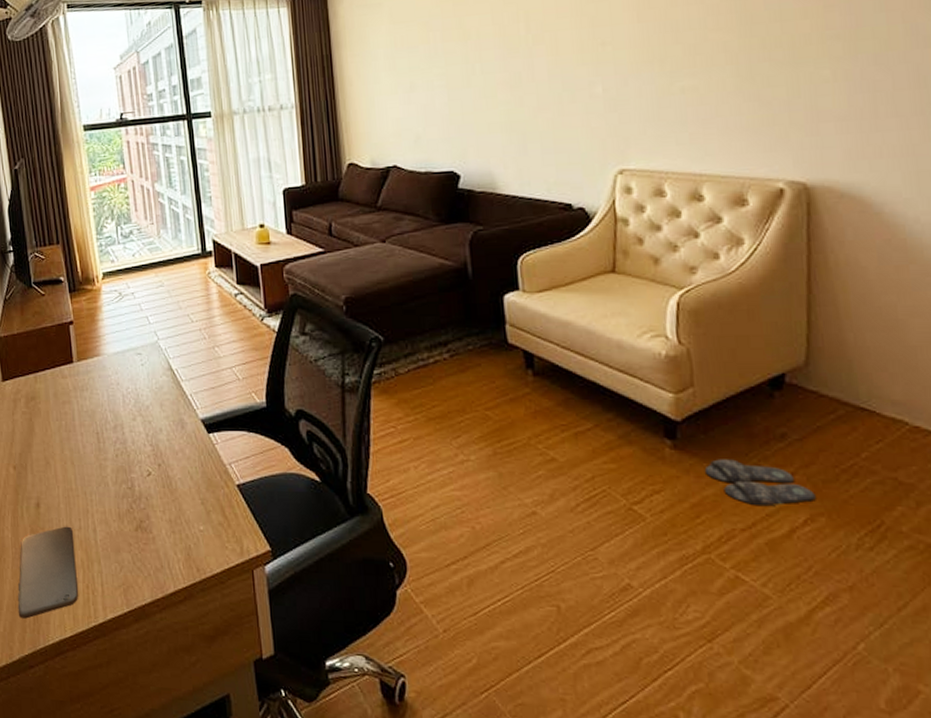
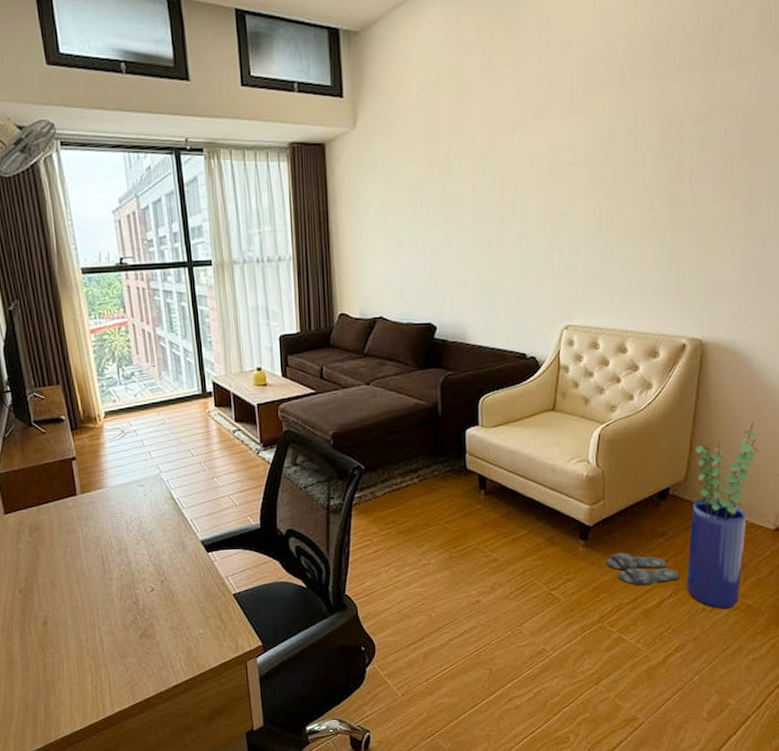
smartphone: present [17,526,78,619] -> none [28,638,87,719]
vase: none [815,287,913,549] -> present [687,421,760,610]

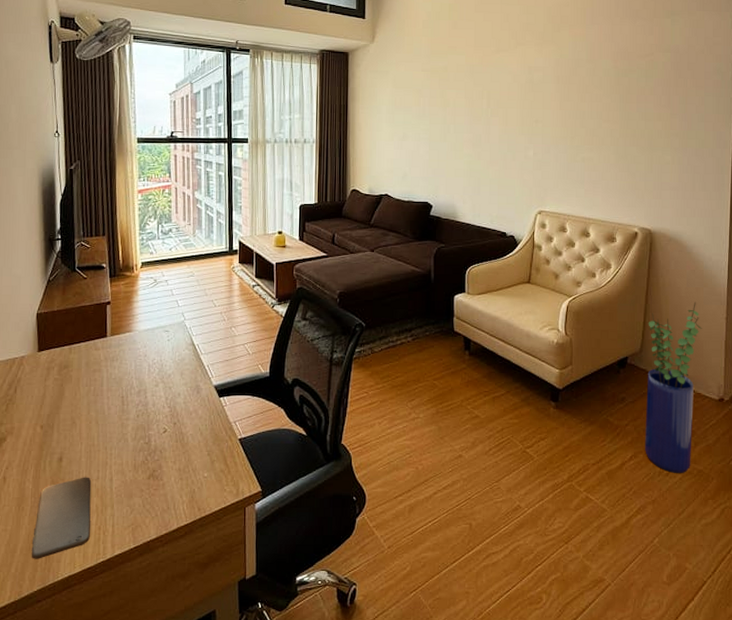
smartphone: none [28,638,87,719] -> present [31,477,91,559]
slippers: present [606,553,680,586] -> none [574,415,638,448]

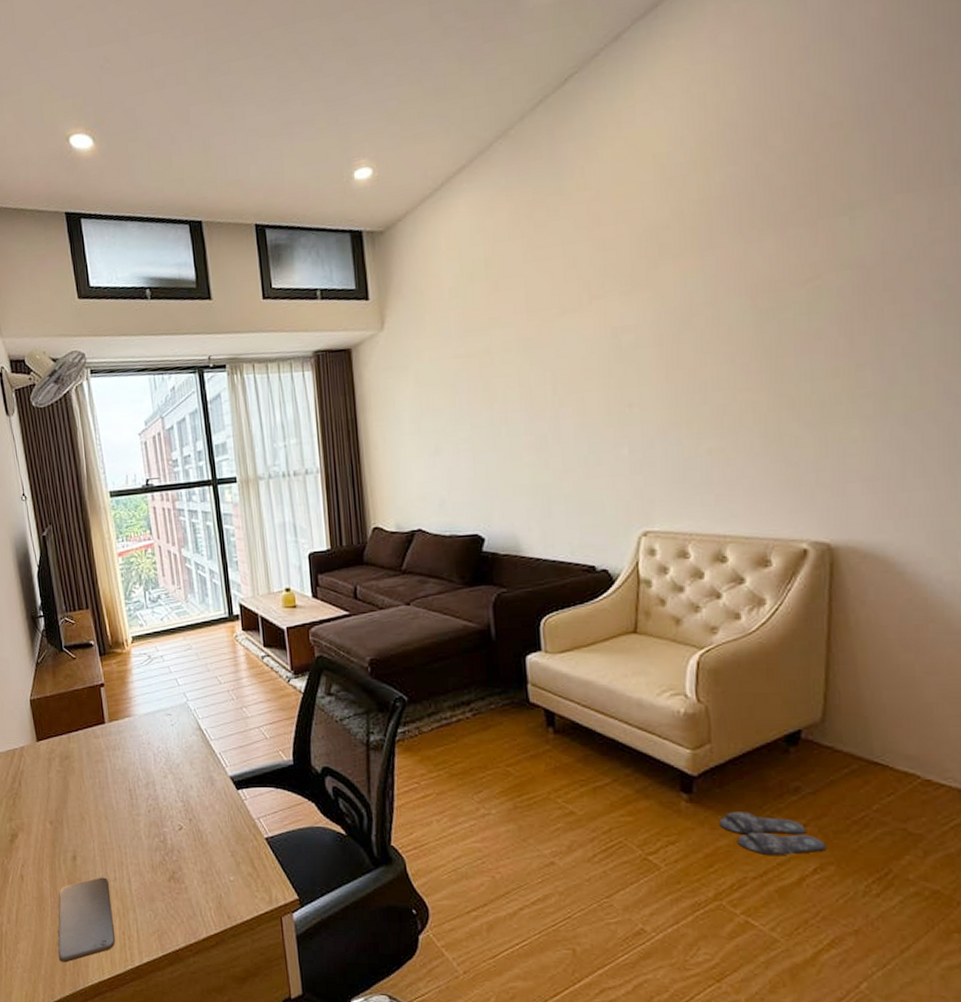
slippers: none [574,415,638,448] -> present [720,811,826,856]
vase: present [645,301,702,474] -> none [832,645,930,895]

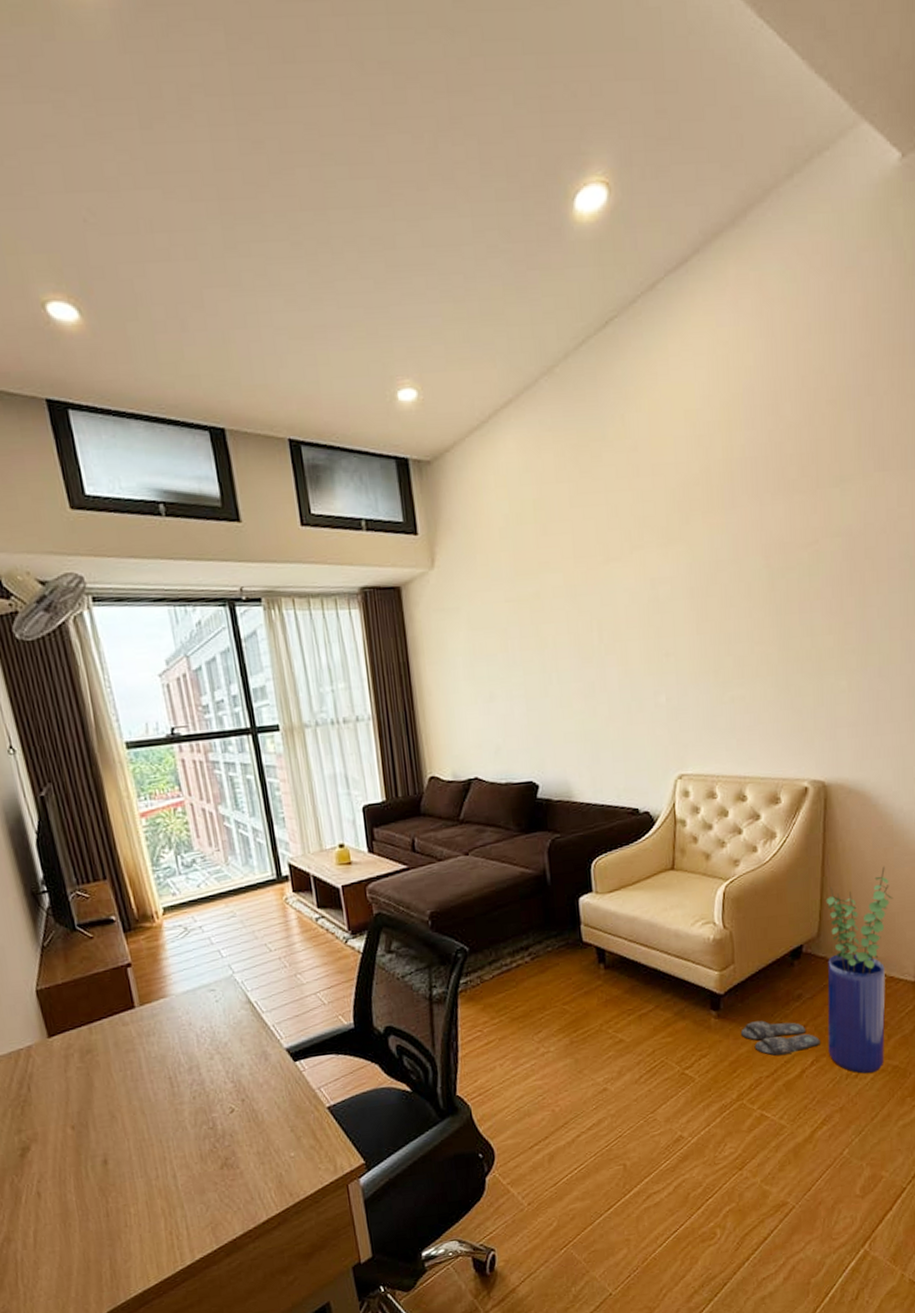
smartphone: present [57,877,115,963] -> none [88,1177,161,1279]
vase: none [832,645,930,895] -> present [826,866,894,1074]

